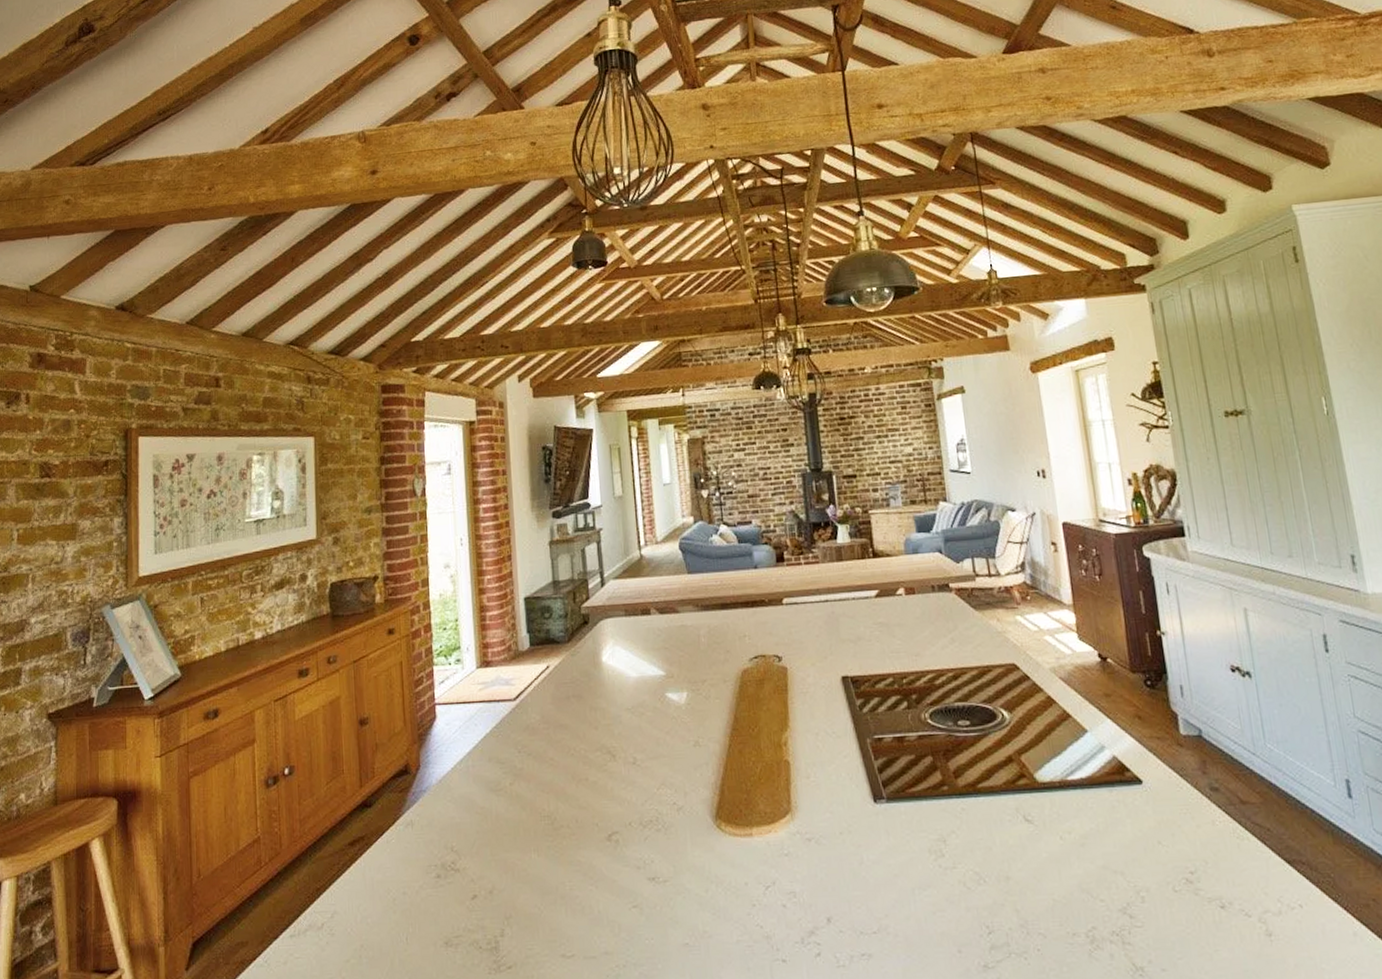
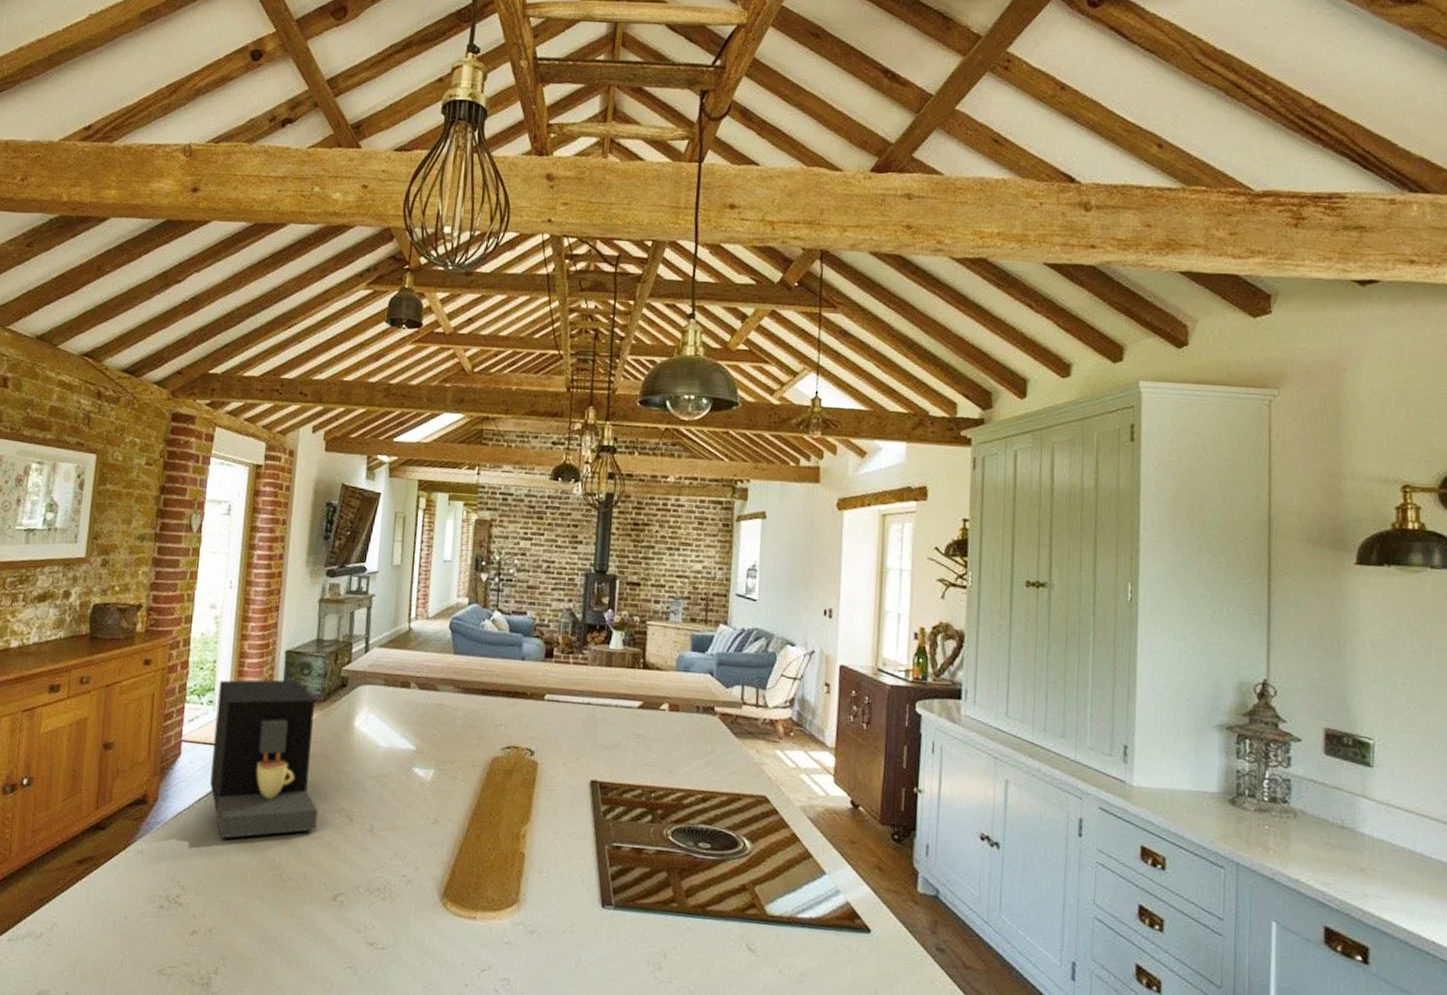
coffee maker: none [464,625,581,796] -> present [210,679,319,839]

